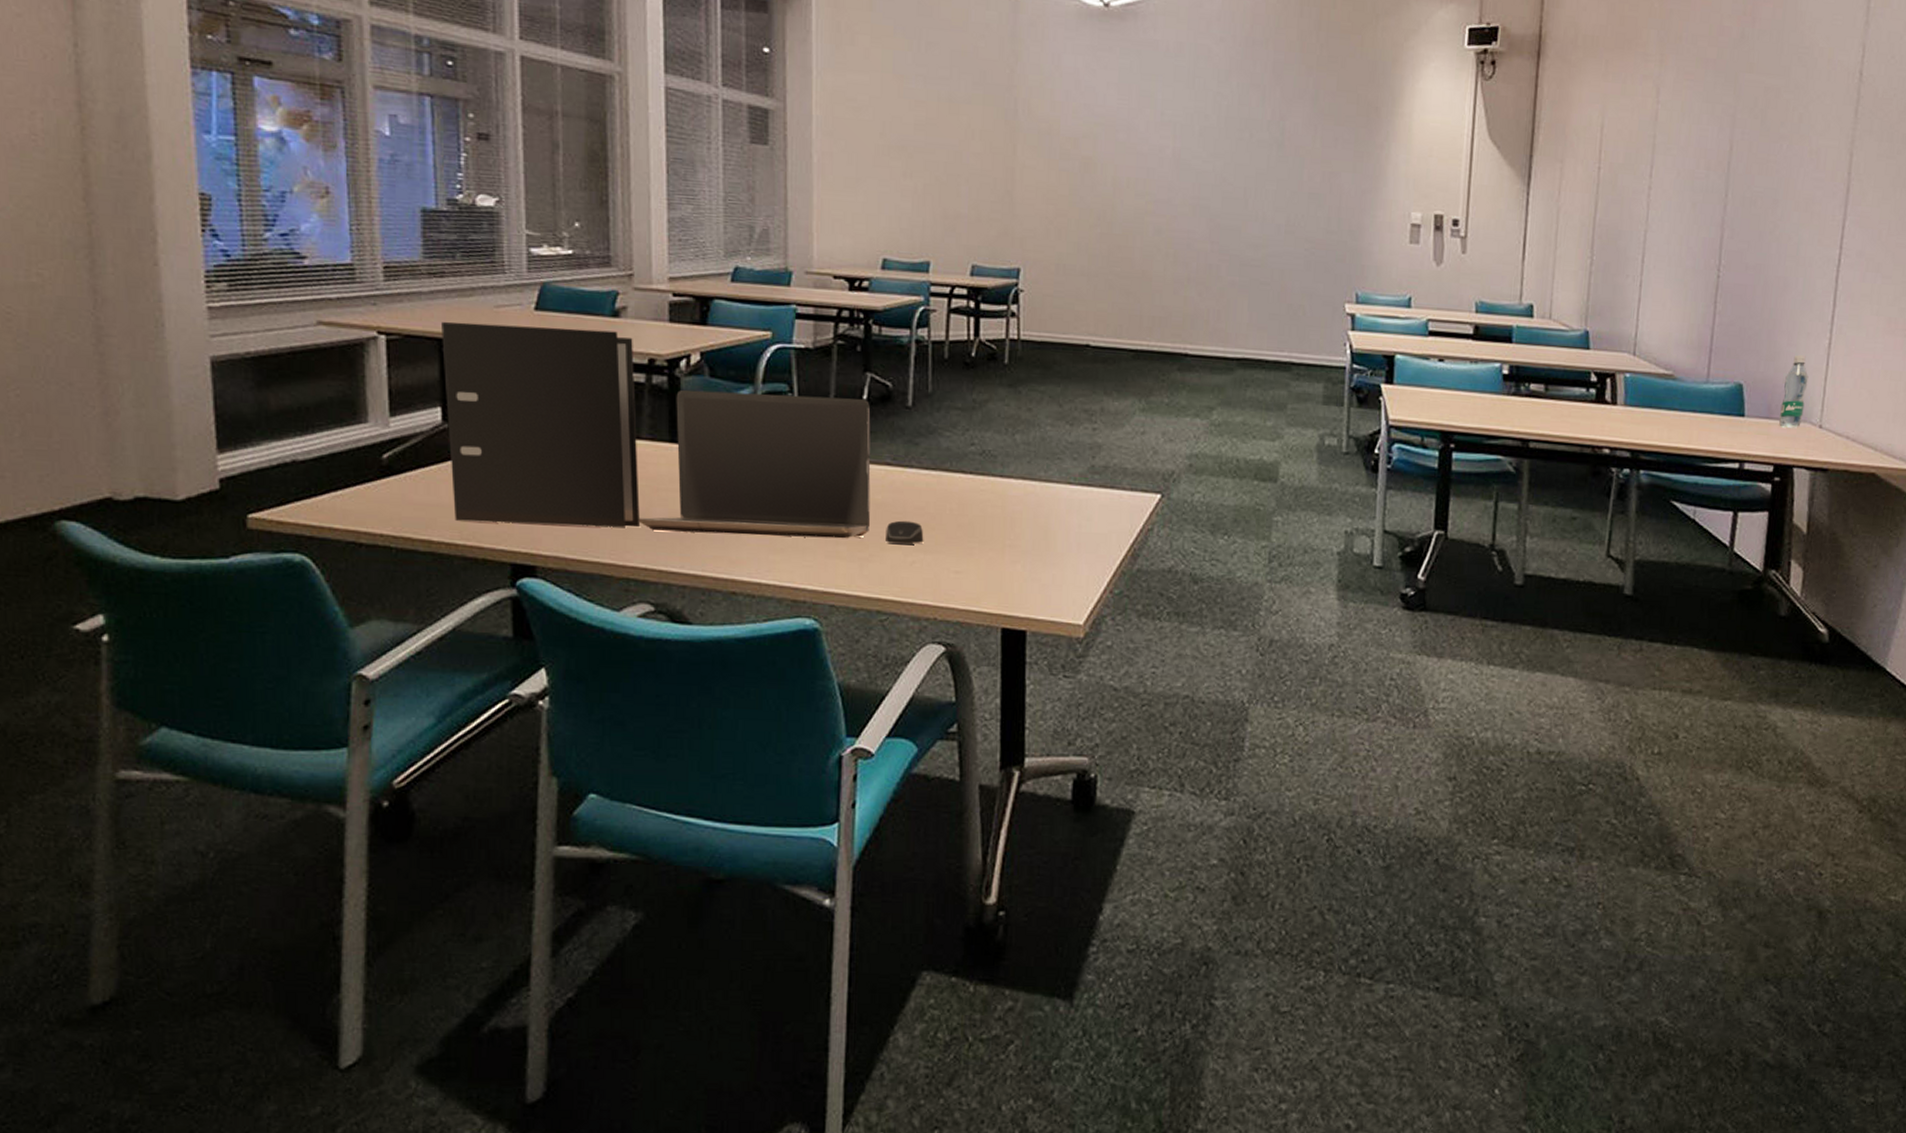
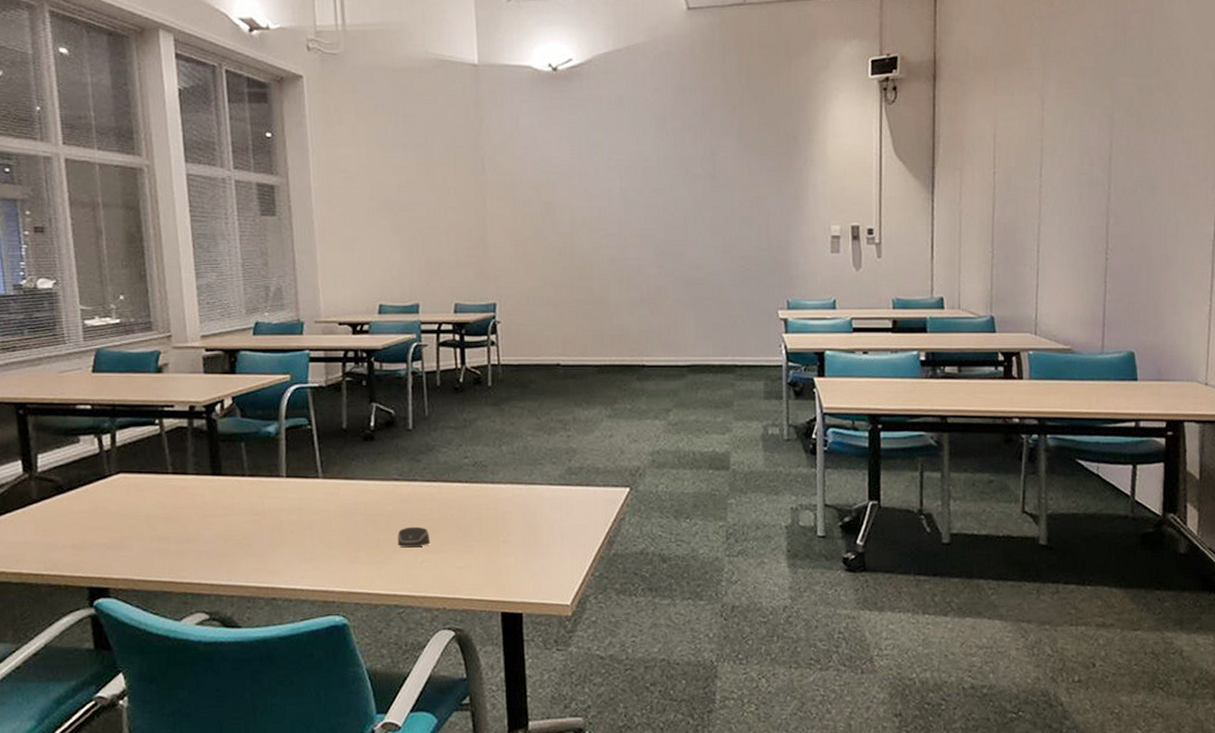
binder: present [441,321,640,528] -> none [16,385,192,555]
laptop computer: present [638,389,871,539] -> none [190,426,384,550]
bottle: present [1779,354,1809,428] -> none [1169,322,1193,387]

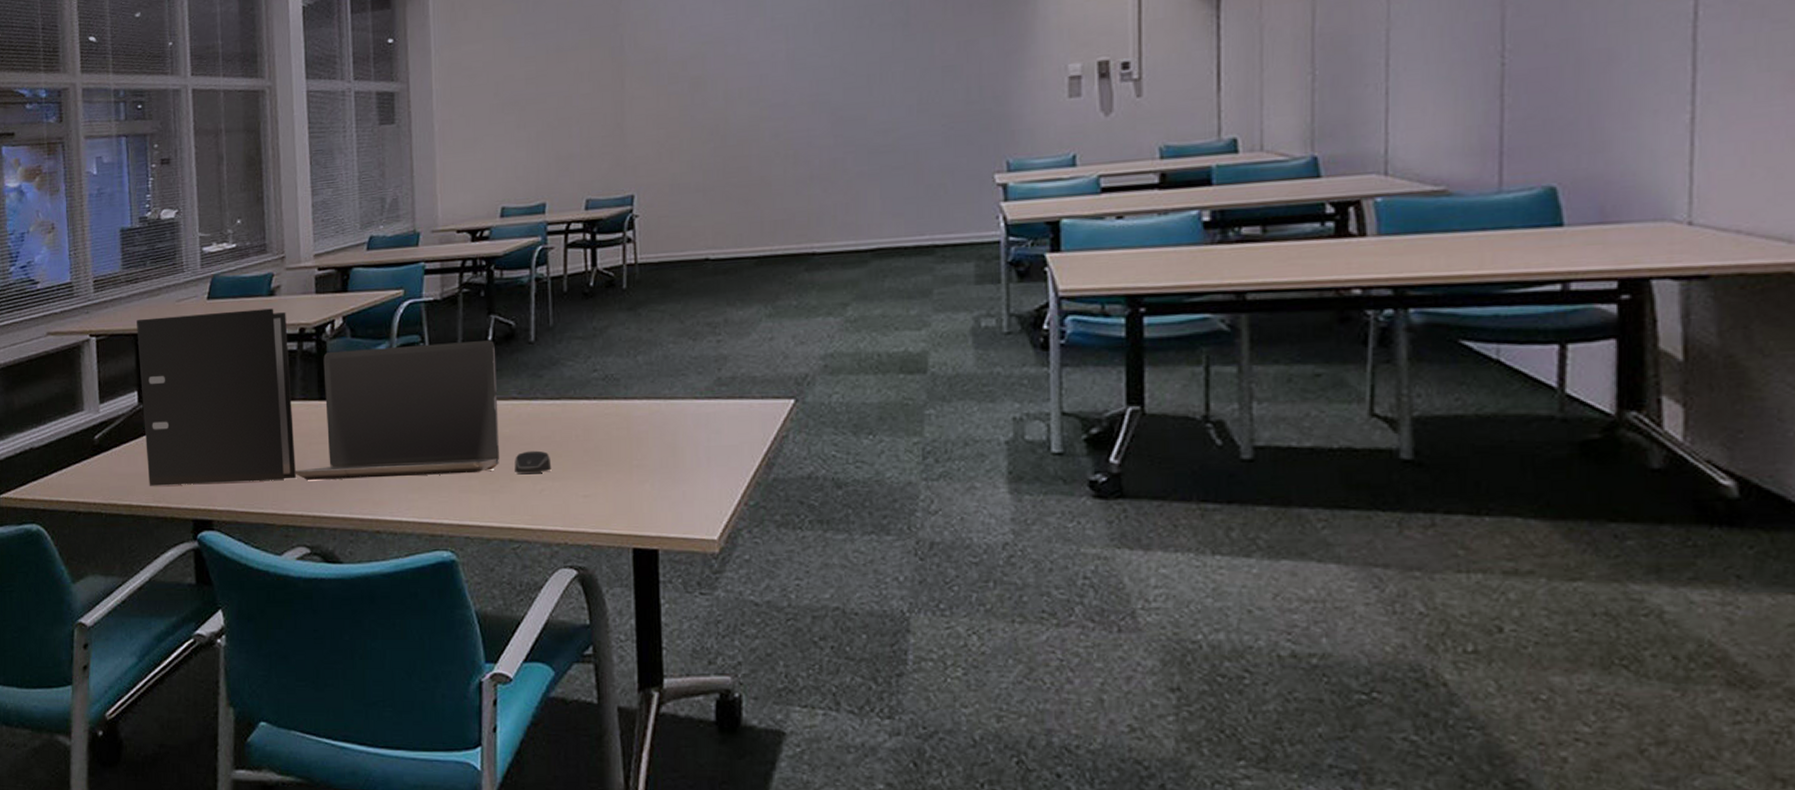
binder: none [16,385,192,555] -> present [137,308,296,486]
laptop computer: none [190,426,384,550] -> present [294,340,499,480]

